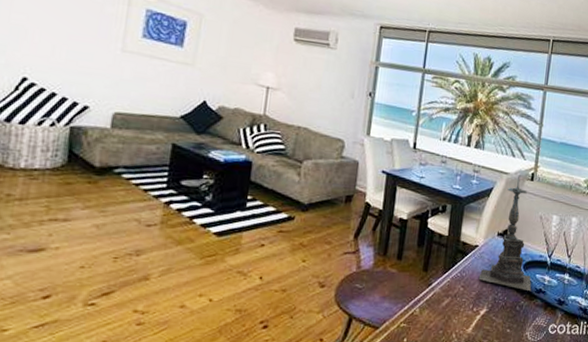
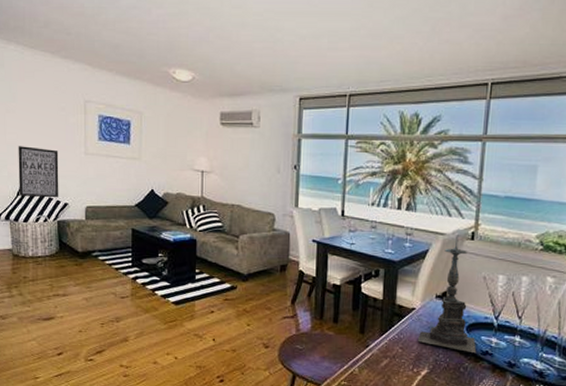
wall art: none [18,30,85,99] -> present [18,146,59,198]

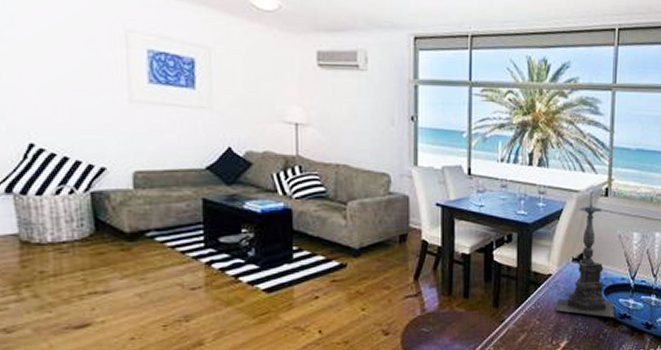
wall art: present [18,146,59,198] -> none [22,89,92,161]

